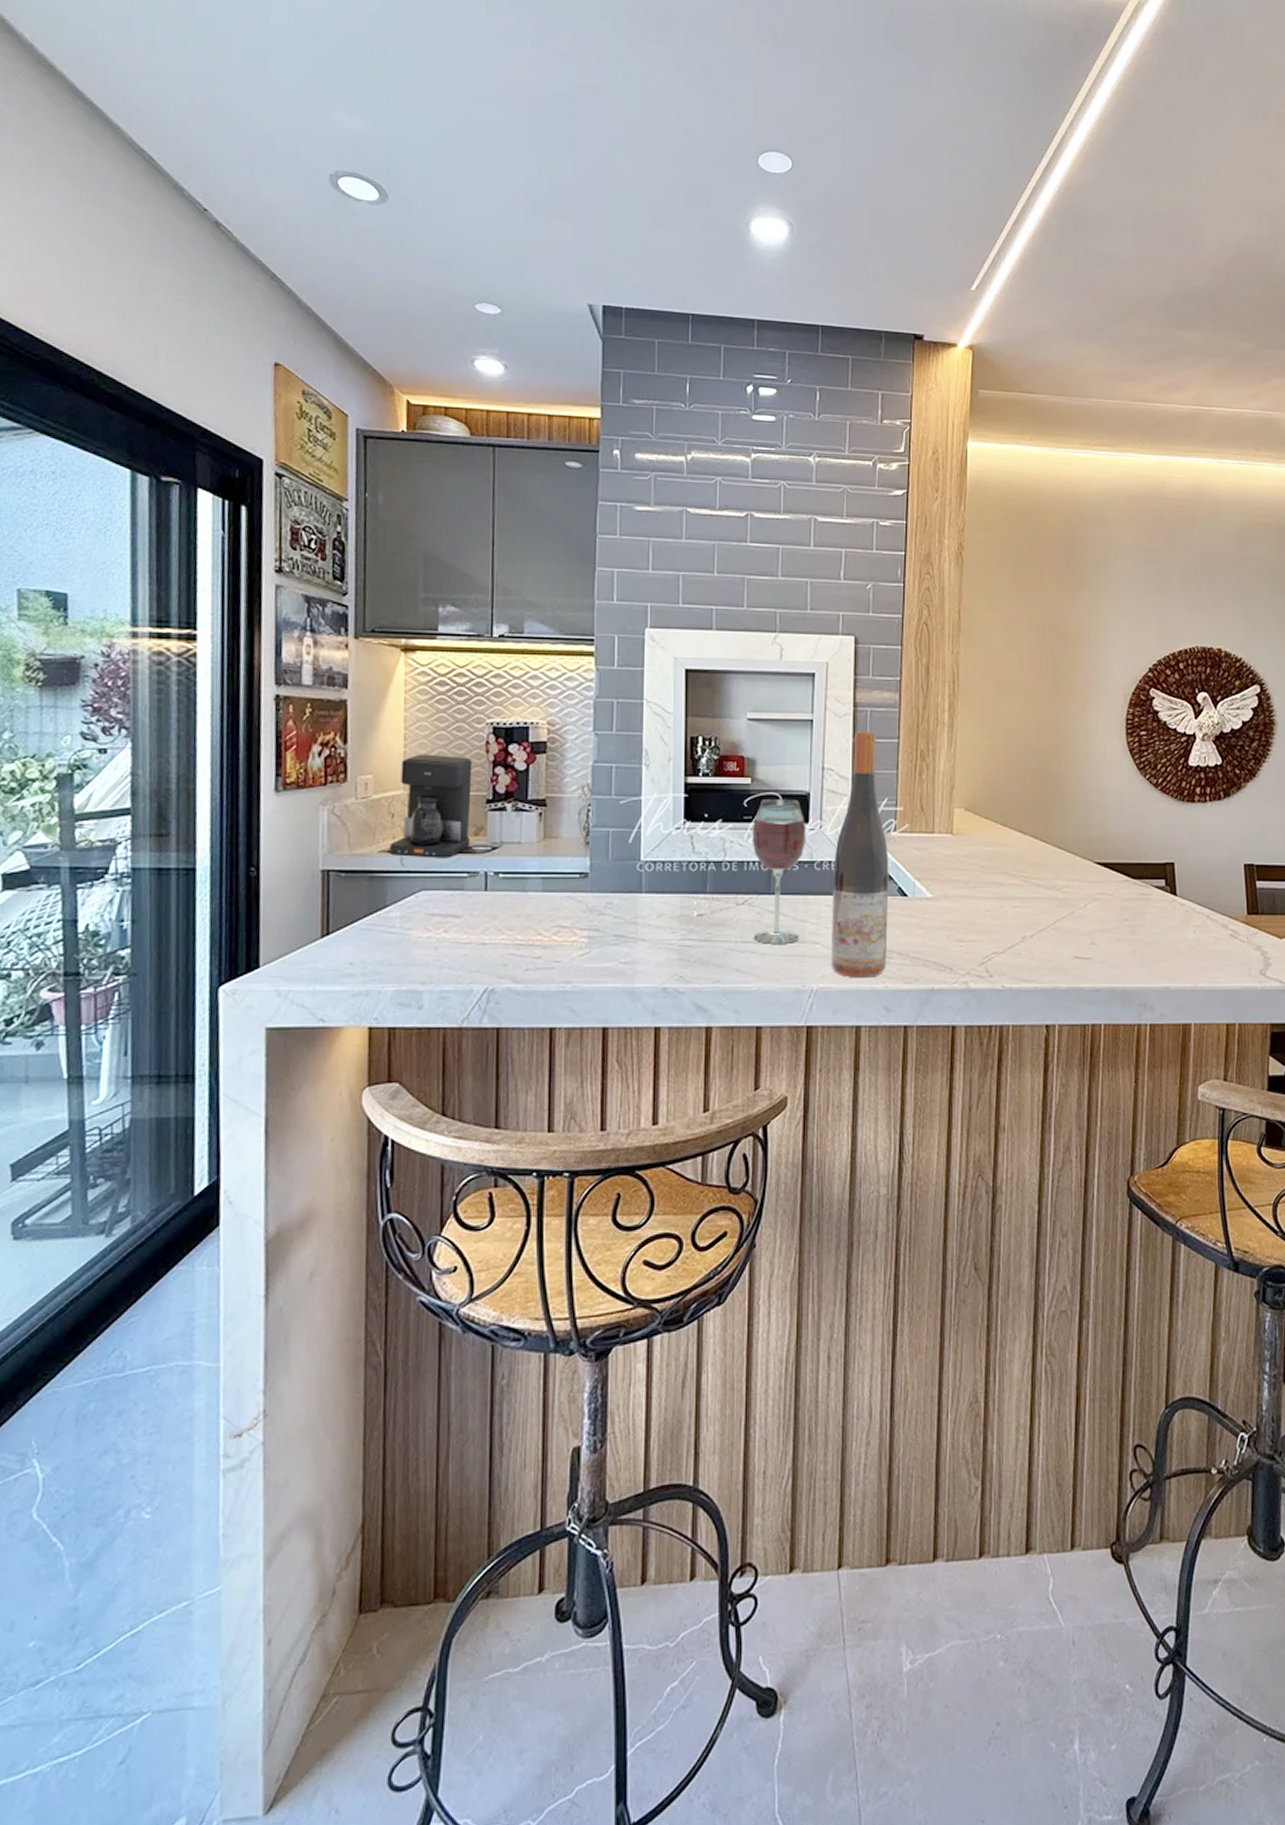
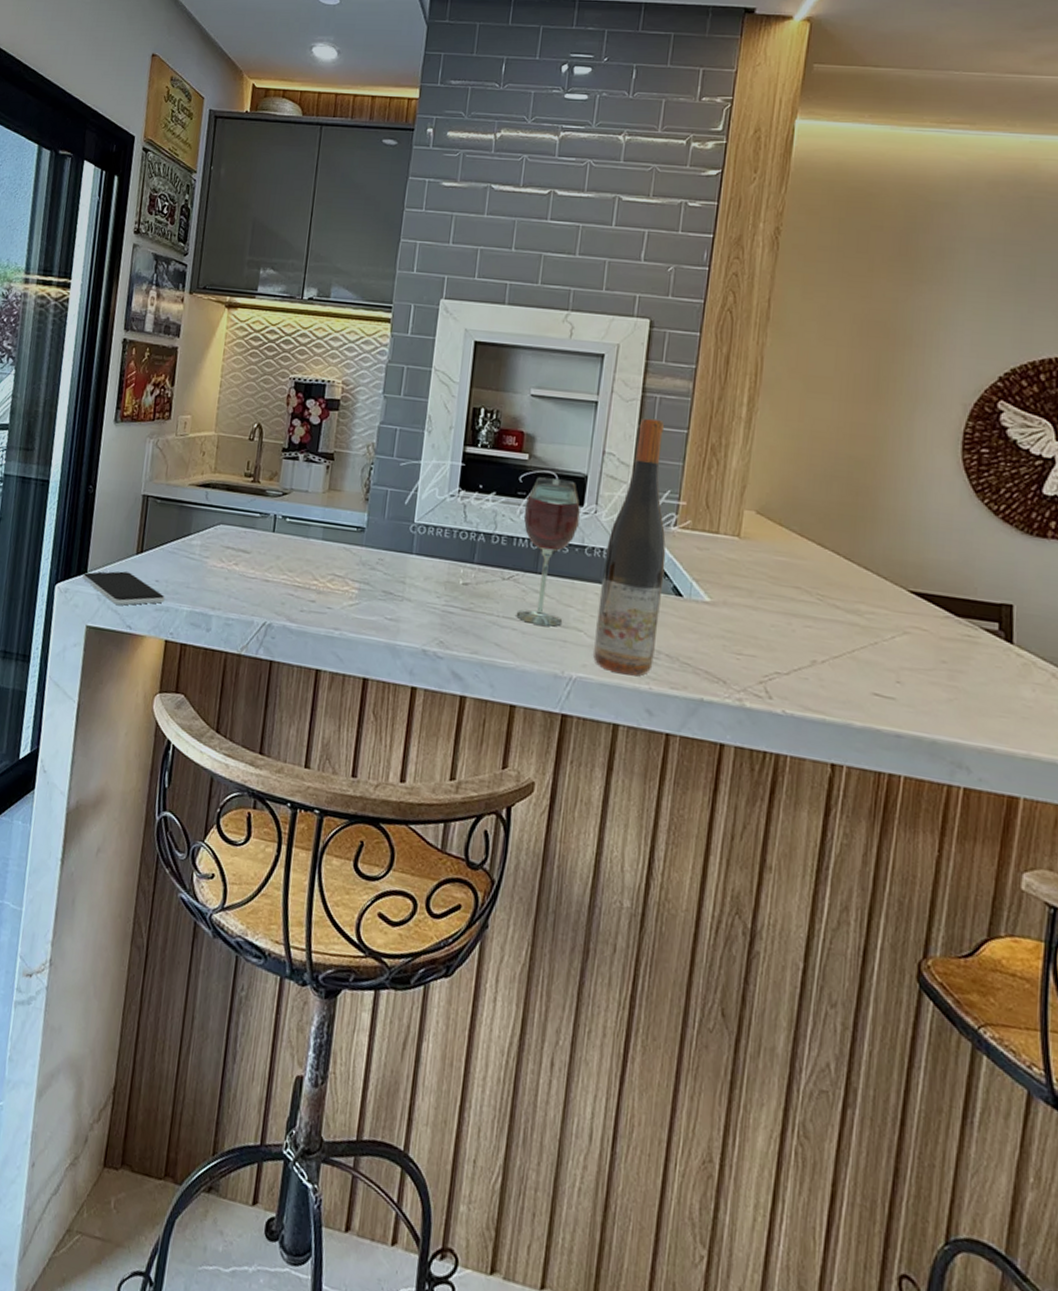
smartphone: none [254,959,363,998] -> present [82,571,165,606]
coffee maker: present [390,754,473,858] -> none [198,400,274,498]

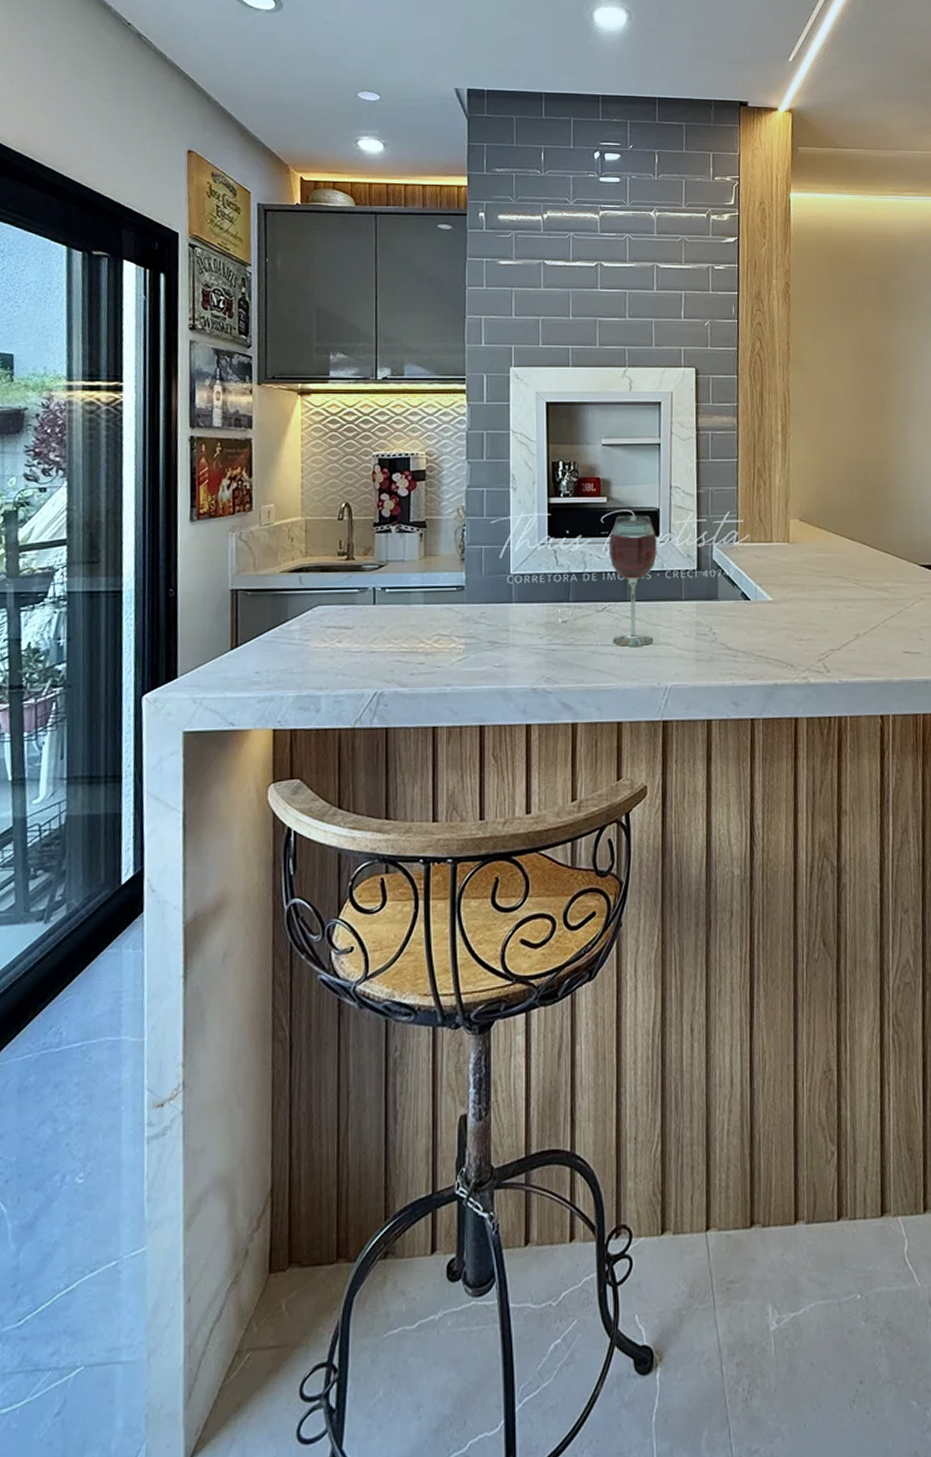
smartphone: present [82,571,165,606] -> none [173,669,268,704]
wine bottle: present [592,417,666,676] -> none [682,452,734,676]

